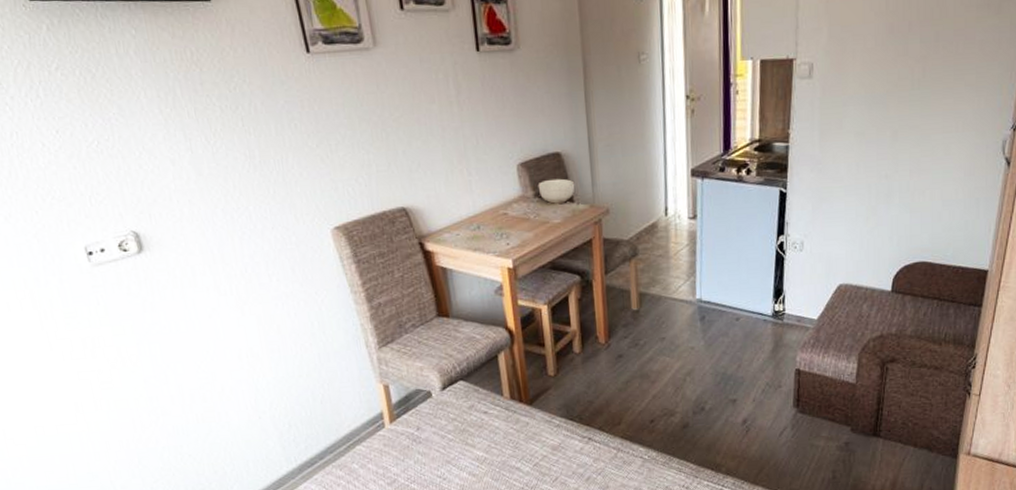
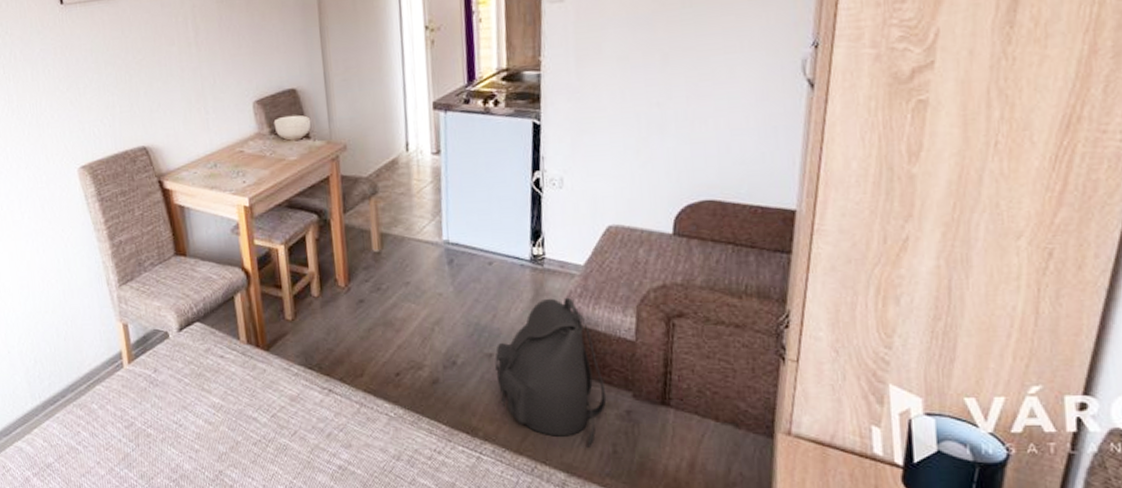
backpack: none [738,347,830,475] -> present [495,297,607,448]

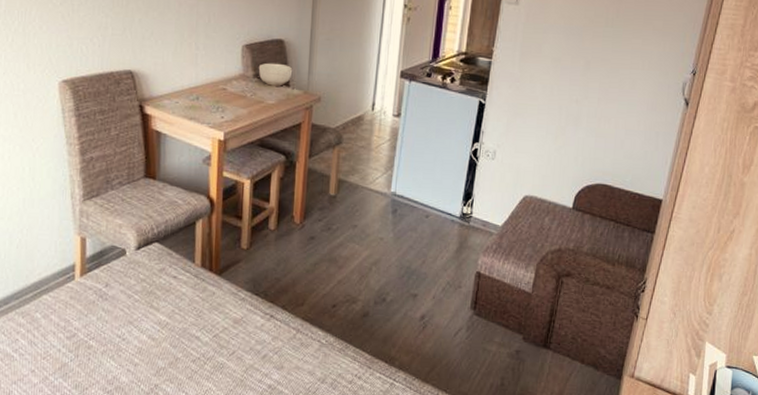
backpack: present [495,297,607,448] -> none [417,251,503,380]

